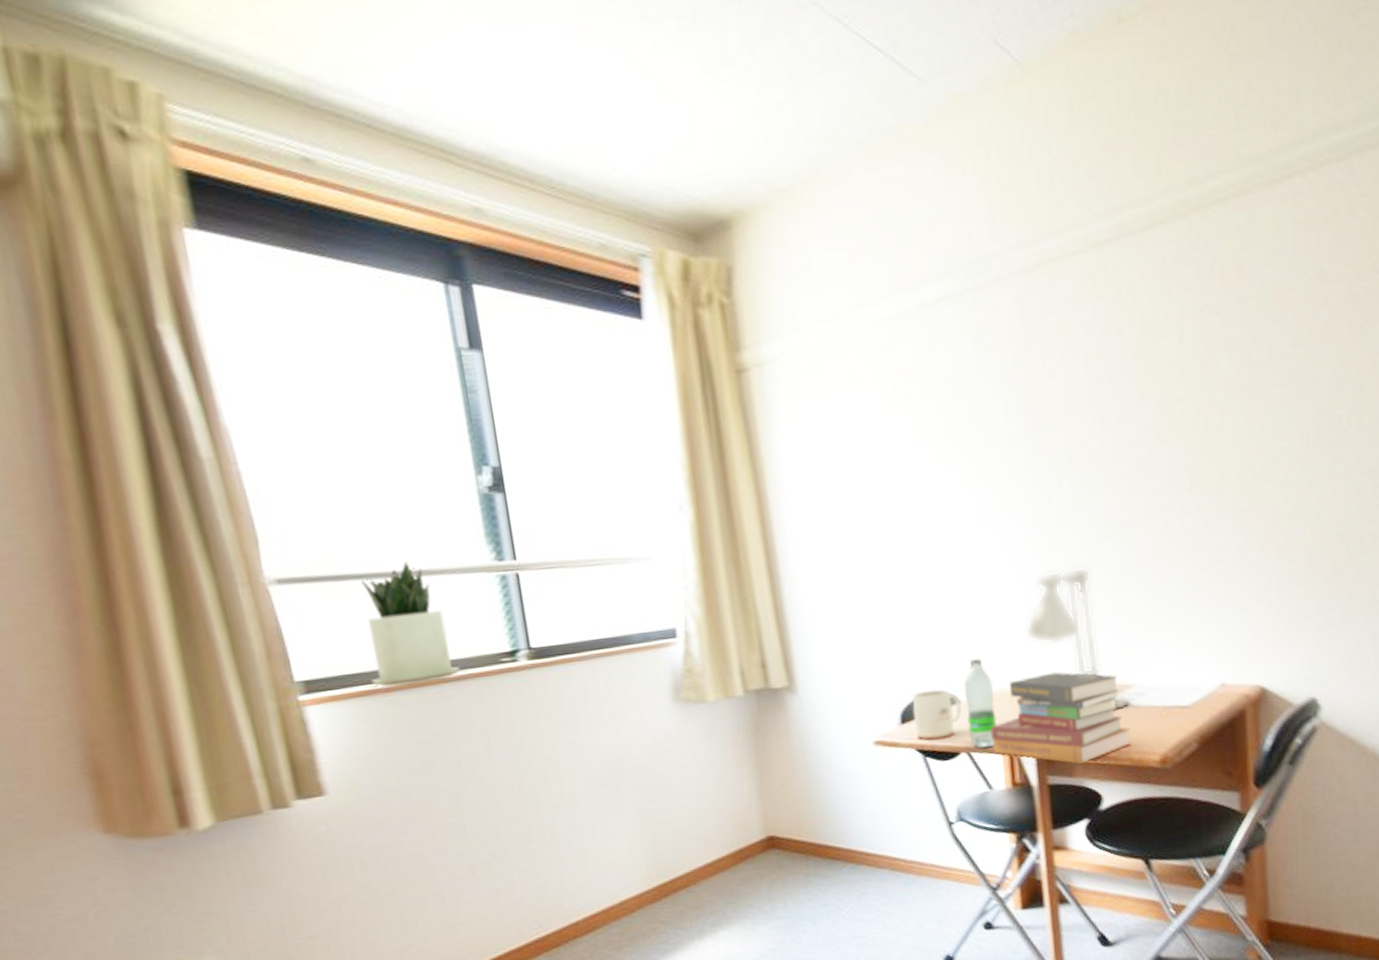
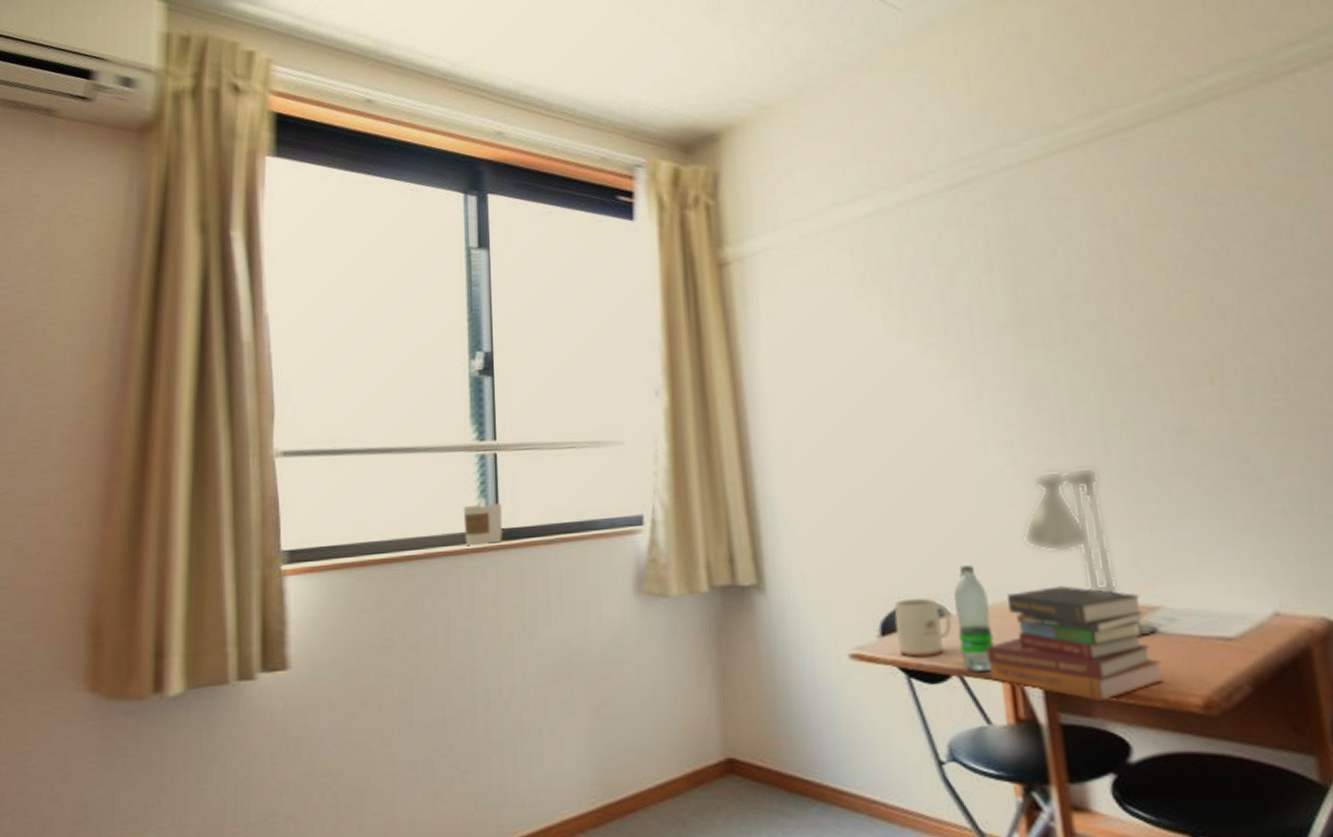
planter: present [358,562,461,687] -> none [348,439,431,561]
candle: none [489,618,535,667] -> present [463,497,502,547]

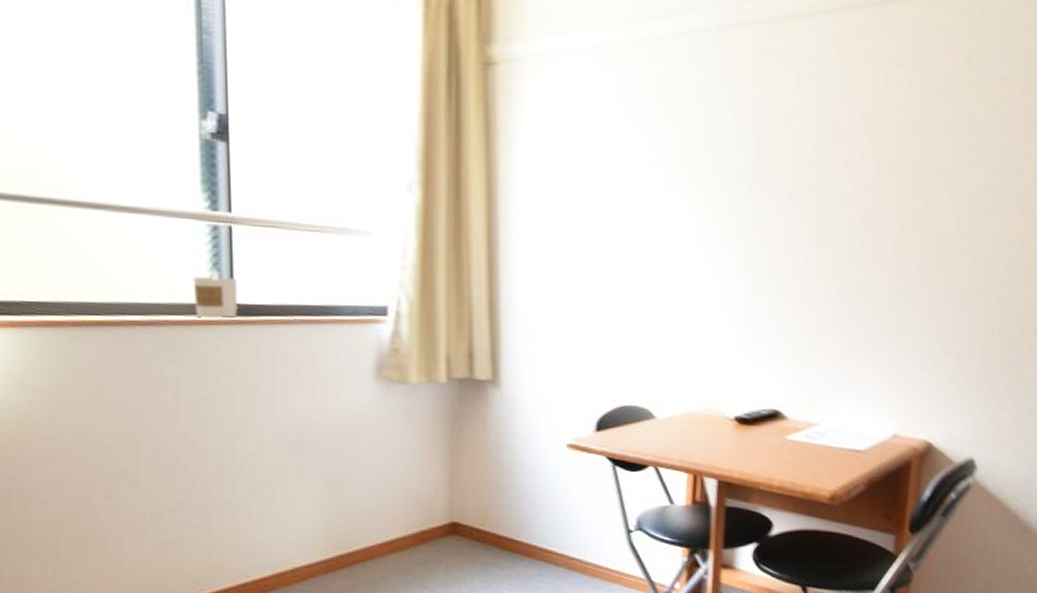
mug: present [894,598,952,658] -> none [608,402,655,451]
bottle: present [953,565,994,673] -> none [658,379,688,465]
books: present [986,585,1164,702] -> none [679,402,808,492]
desk lamp: present [1022,466,1158,637] -> none [724,307,811,446]

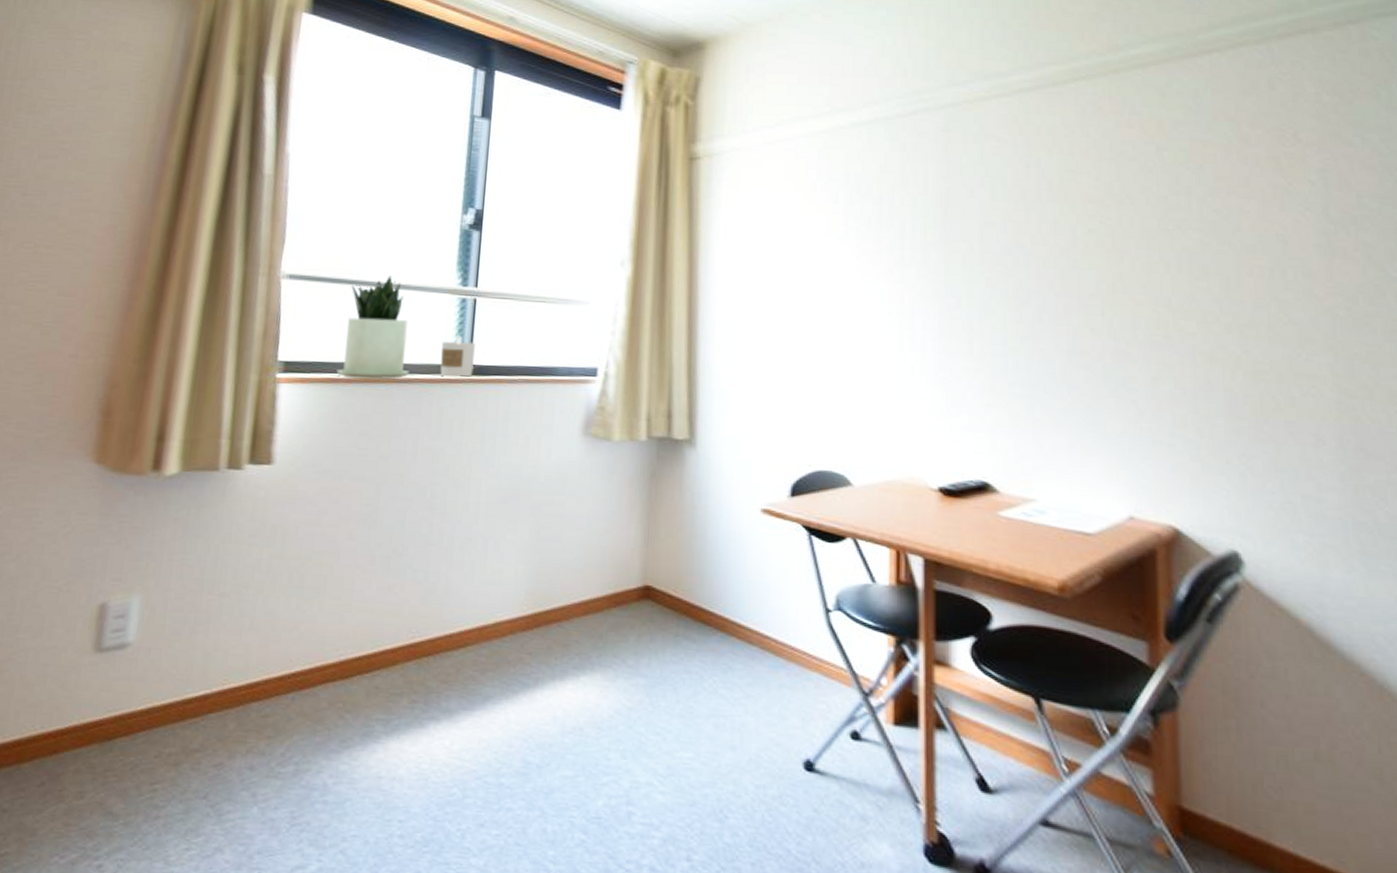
planter: none [56,195,156,322] -> present [336,276,410,380]

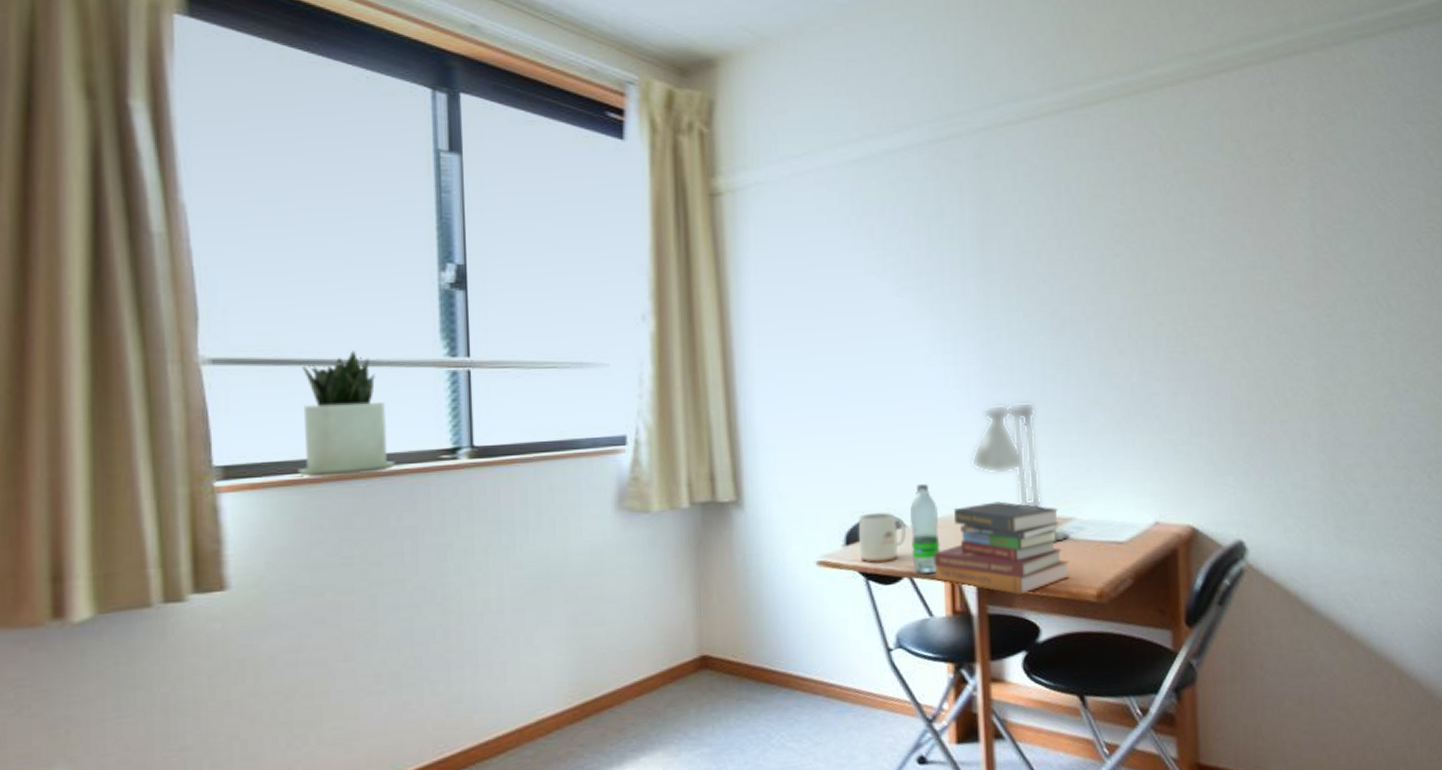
candle: present [440,336,475,378] -> none [432,415,477,464]
mug: none [803,467,852,519] -> present [858,512,906,564]
bottle: none [856,445,887,538] -> present [909,484,940,574]
books: none [879,471,1027,575] -> present [933,501,1069,596]
desk lamp: none [923,371,1028,525] -> present [970,401,1069,543]

